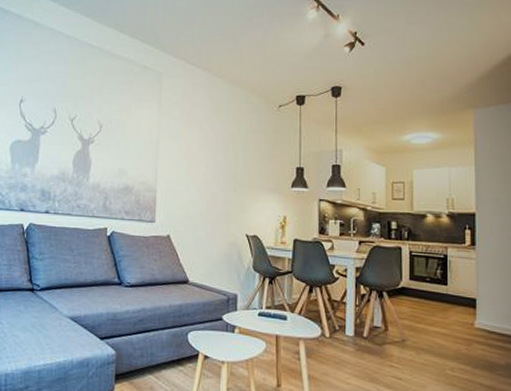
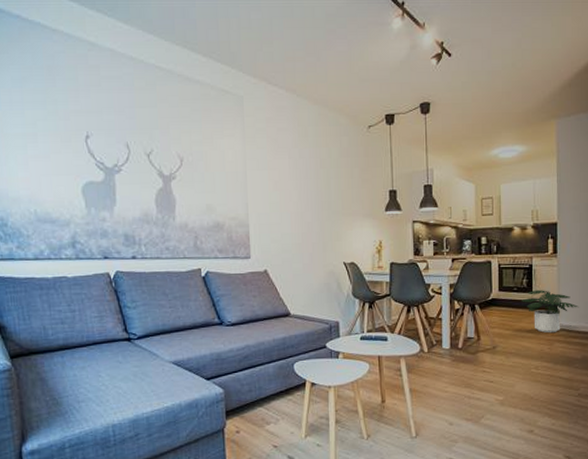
potted plant: none [434,283,501,333] -> present [520,290,579,334]

